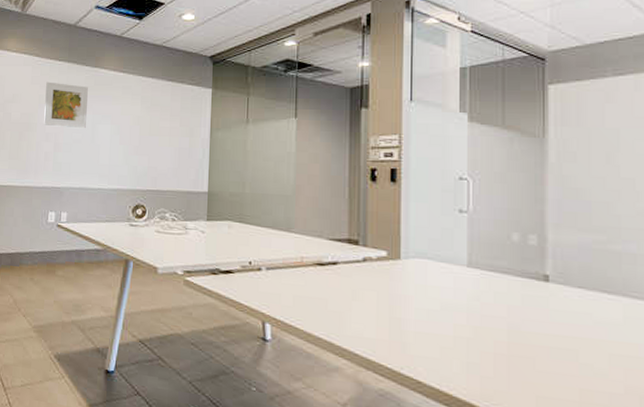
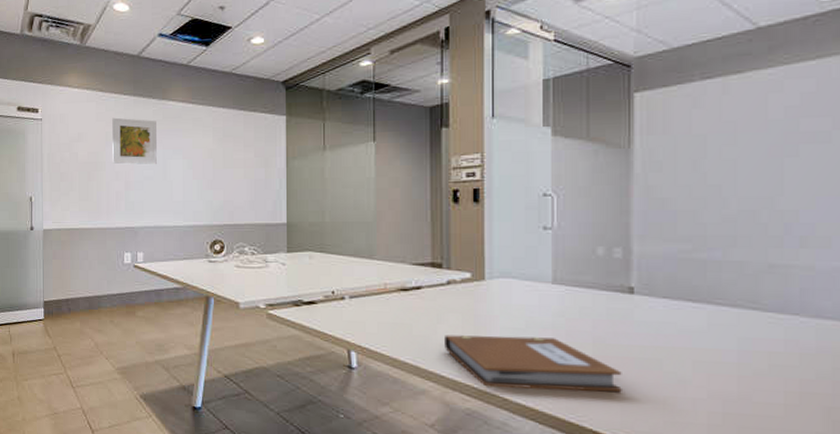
notebook: none [359,312,537,381] -> present [445,335,622,392]

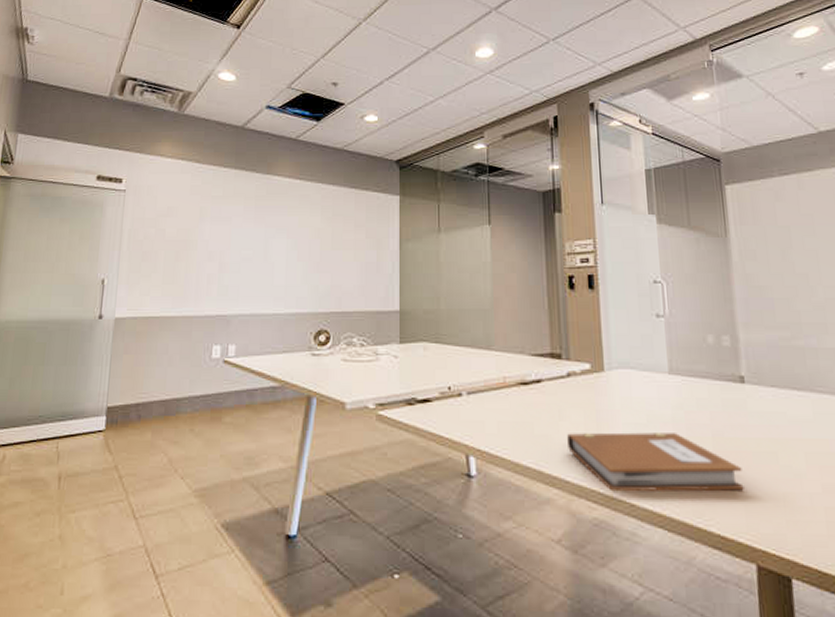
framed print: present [112,117,157,165] -> none [206,191,259,245]

